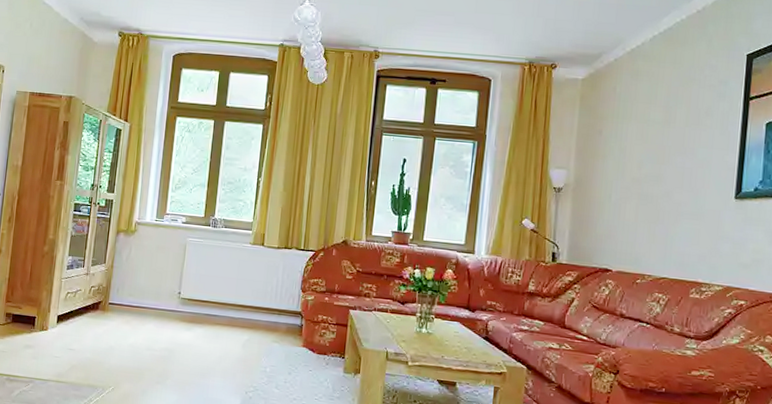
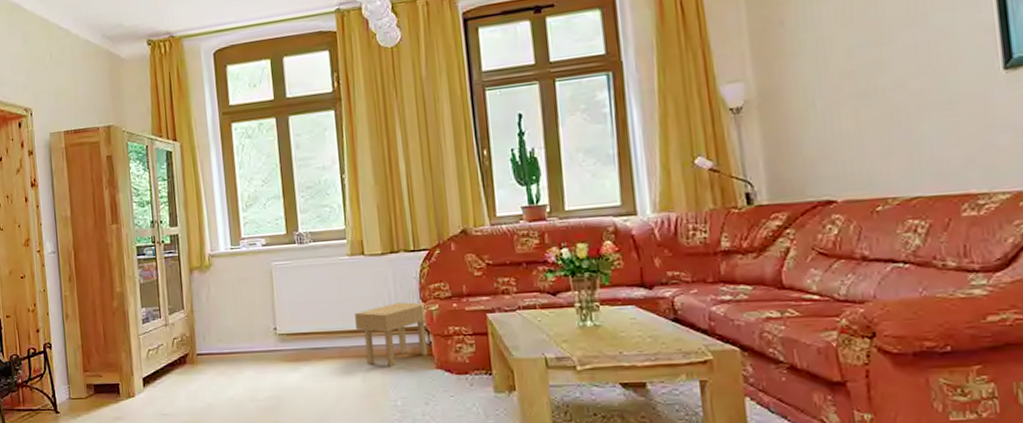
side table: none [246,288,304,340] -> present [355,302,428,367]

